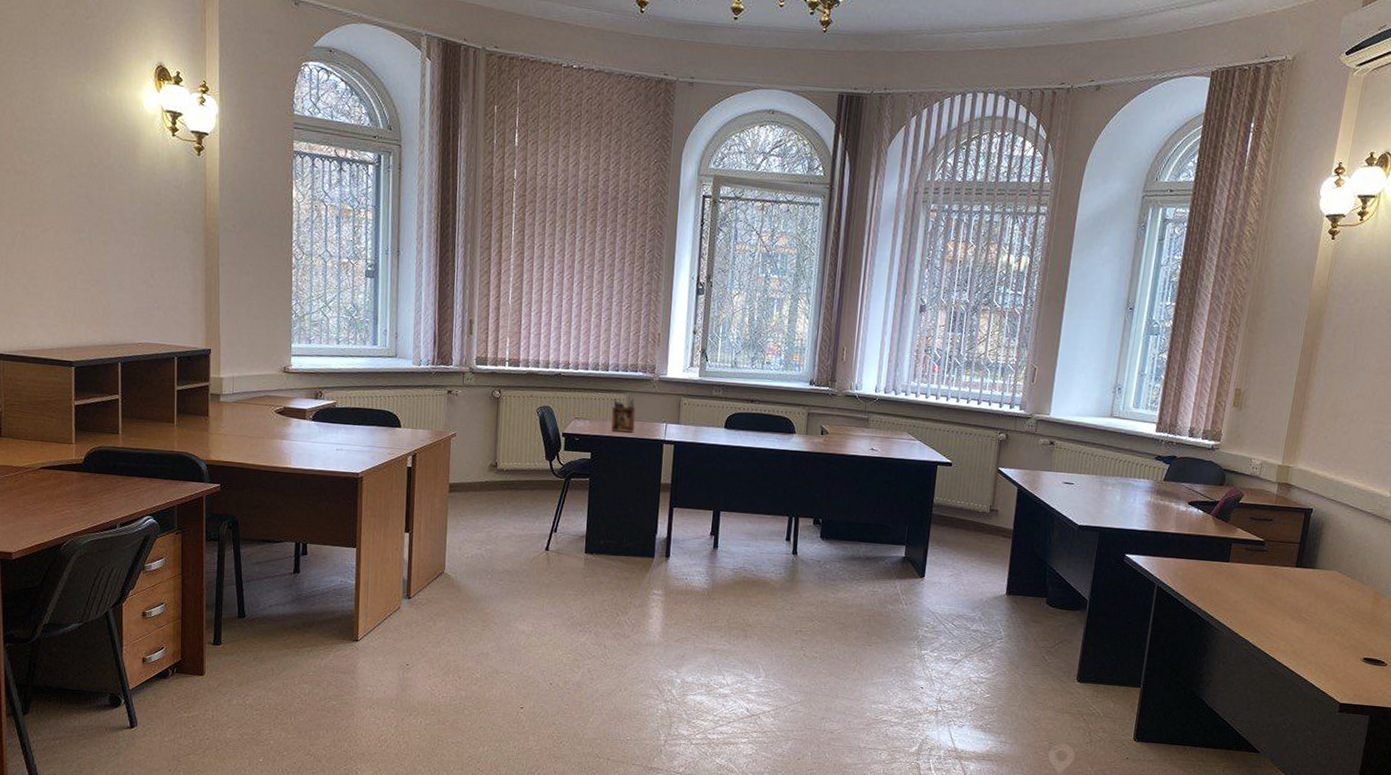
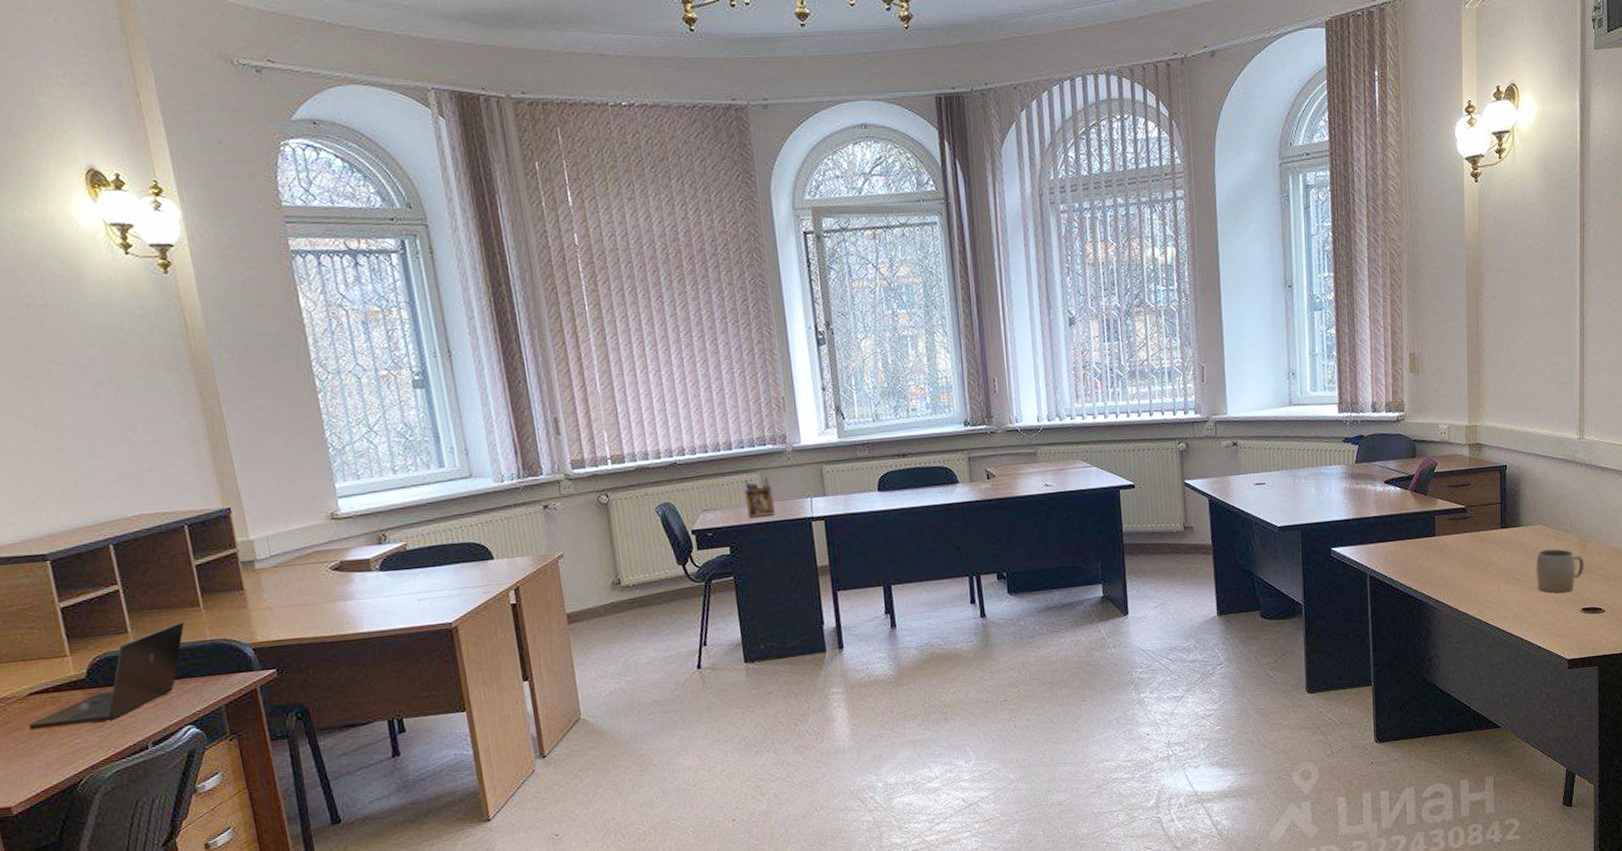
laptop: none [36,433,160,500] -> present [28,622,185,730]
mug: none [1322,595,1375,640] -> present [1536,549,1585,593]

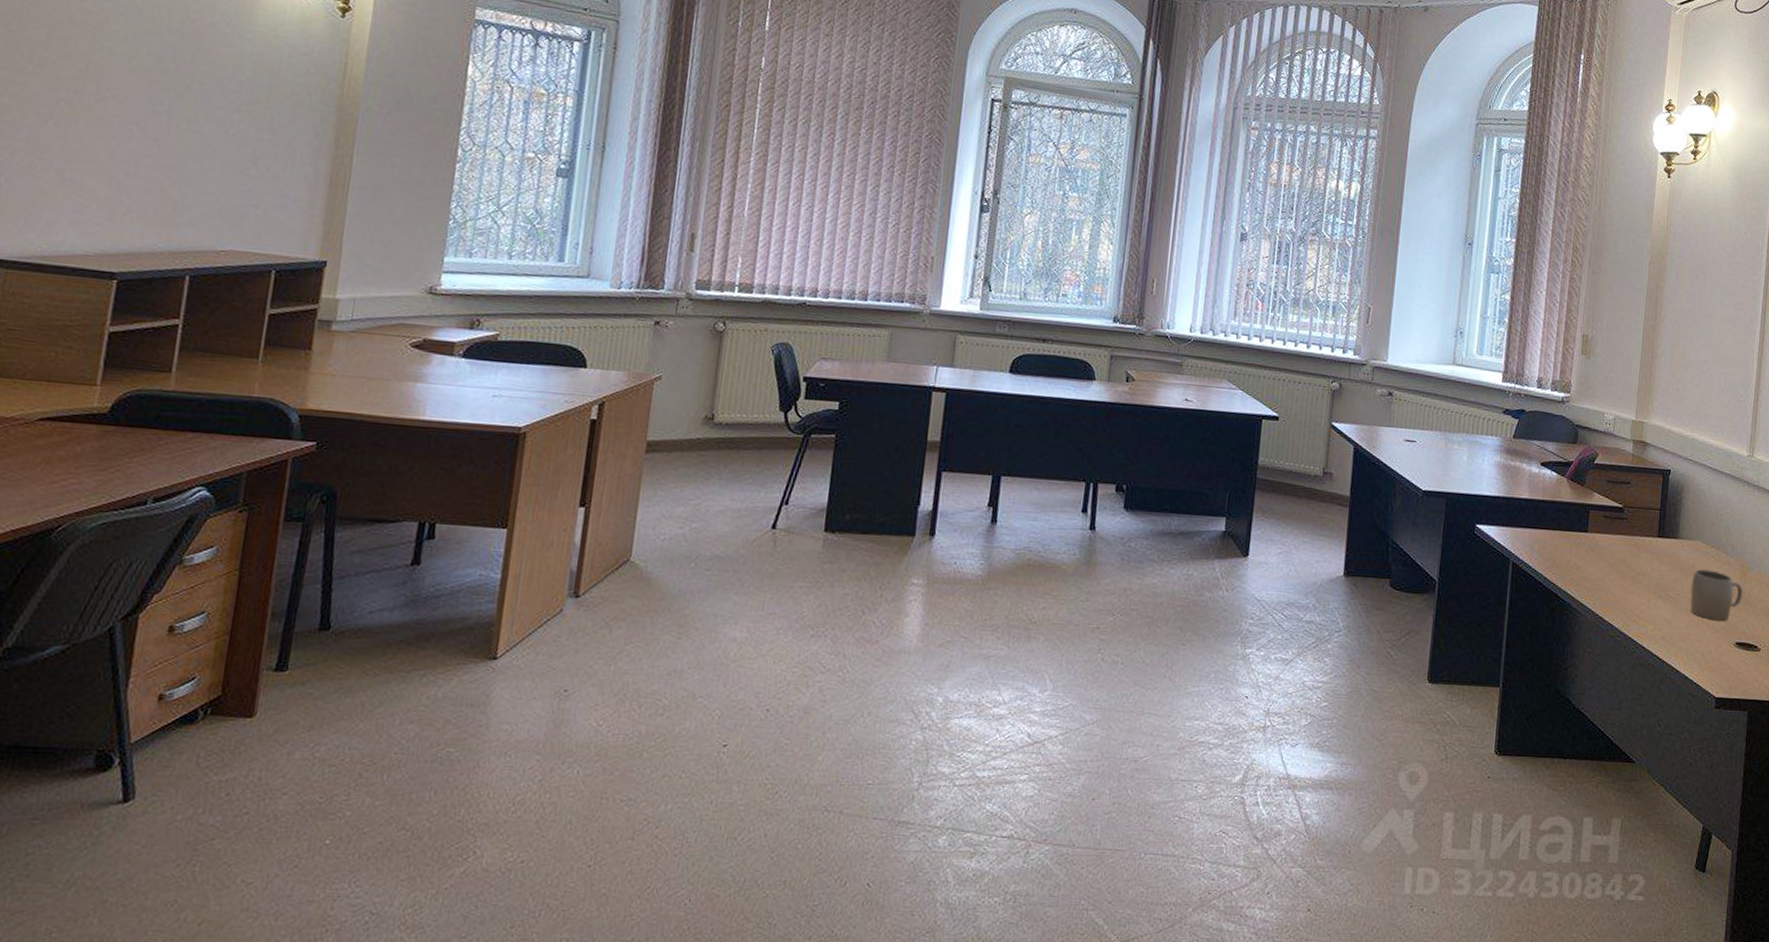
laptop: present [28,622,185,730] -> none [25,371,235,465]
desk organizer: present [744,476,775,518] -> none [867,334,899,377]

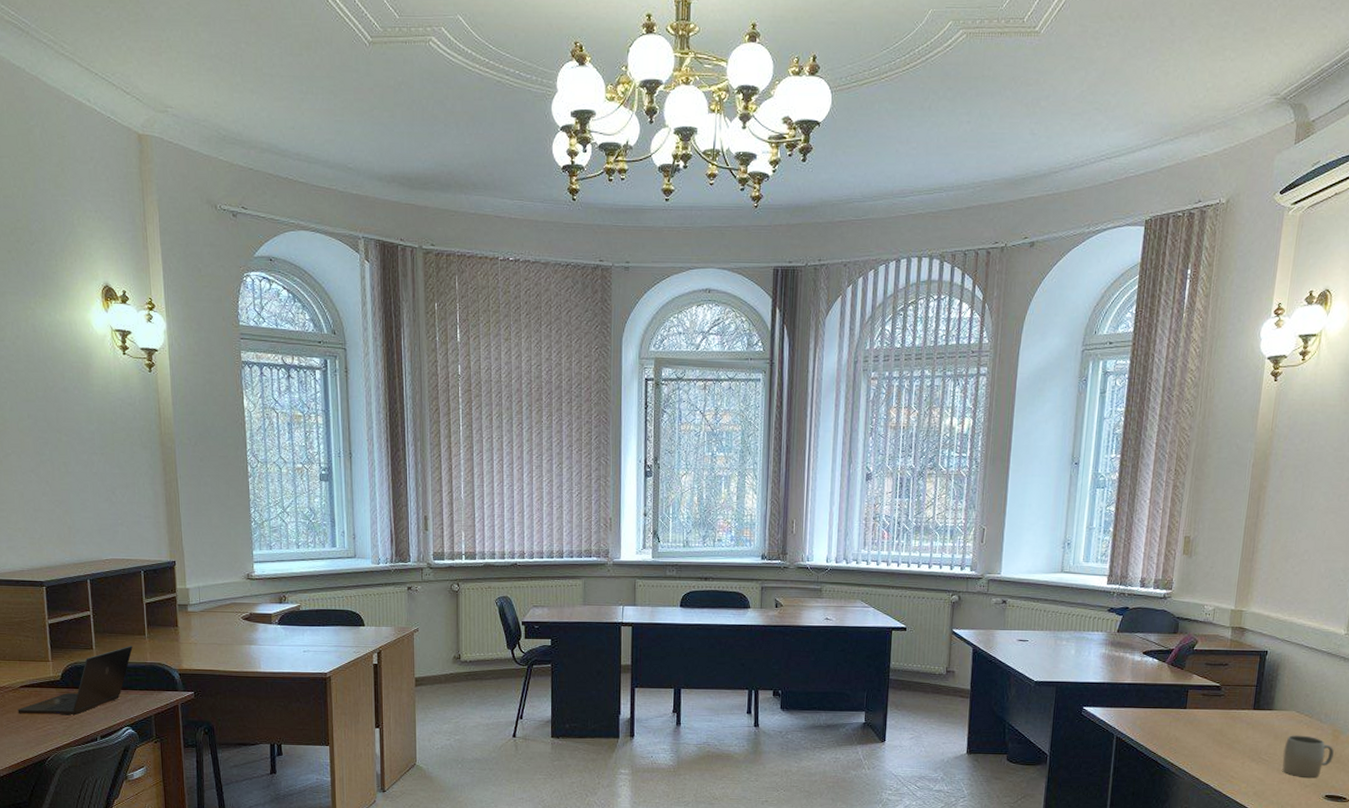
laptop: none [25,371,235,465] -> present [17,646,133,715]

